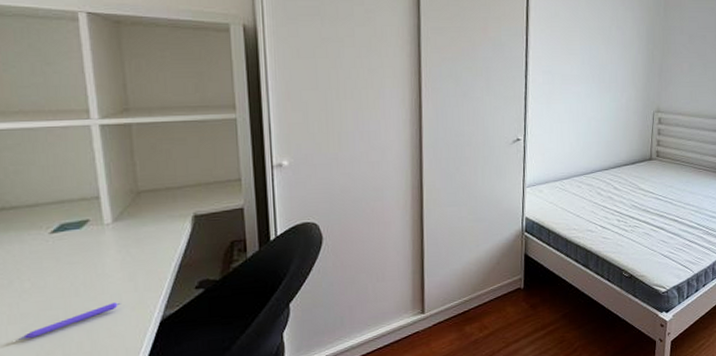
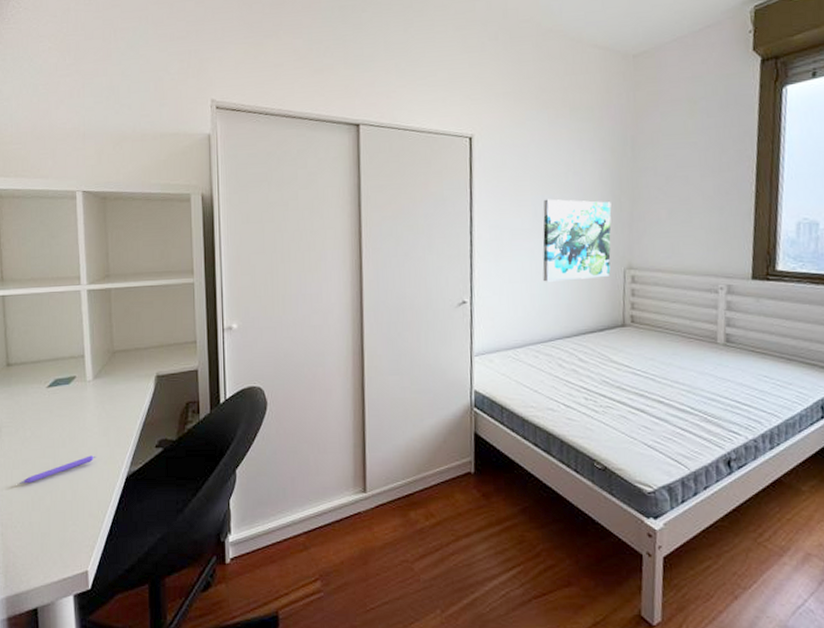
wall art: none [587,49,646,122] -> present [542,199,612,282]

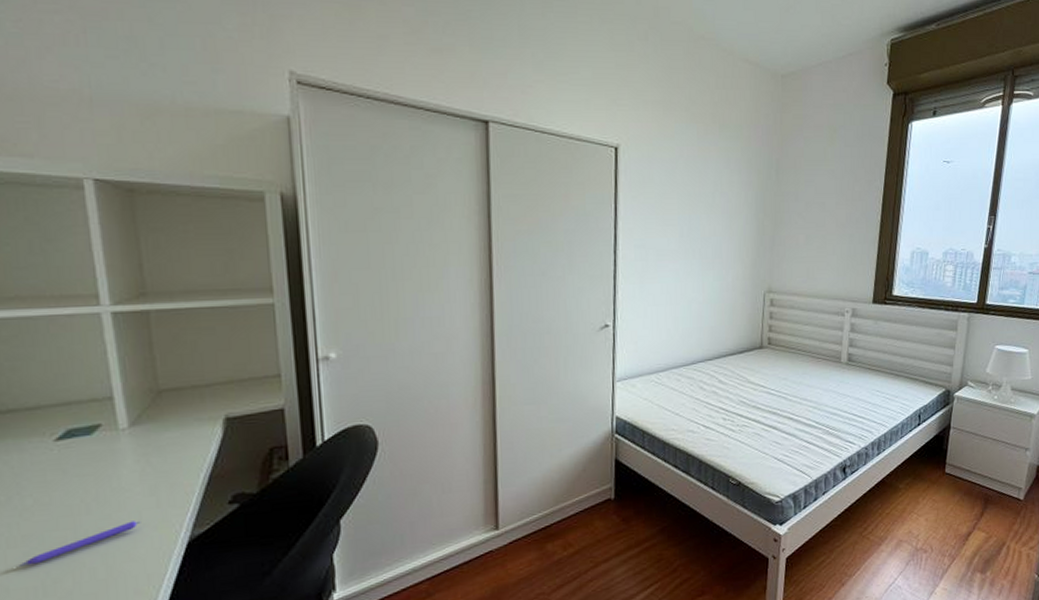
wall art: present [542,199,612,282] -> none [687,219,755,305]

